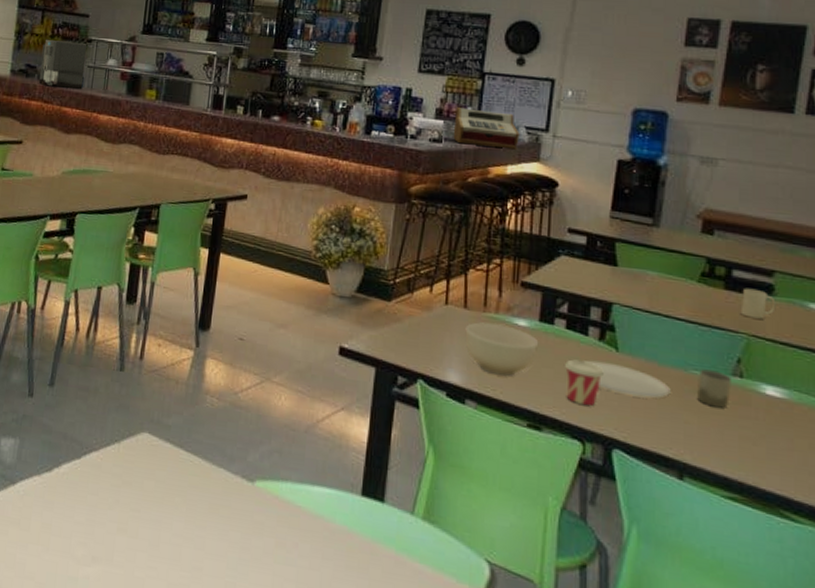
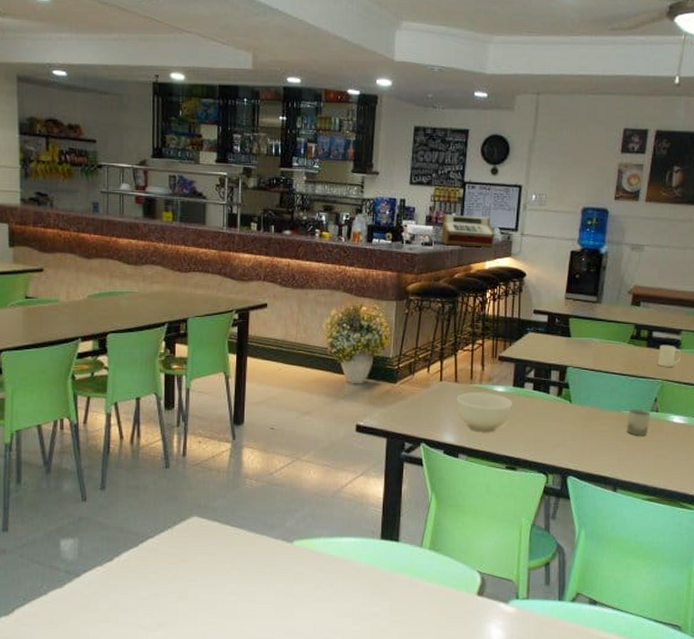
coffee machine: present [39,39,88,90] -> none [51,166,98,215]
cup: present [565,359,605,406] -> none [533,413,562,447]
plate: present [583,360,671,399] -> none [546,412,609,436]

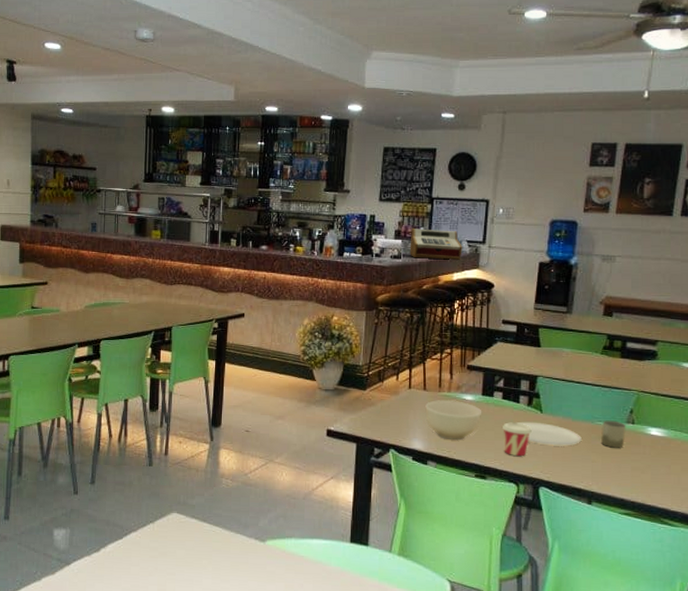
cup: none [533,413,562,447] -> present [503,422,533,457]
plate: none [546,412,609,436] -> present [516,421,582,446]
mug: present [657,344,682,367] -> none [632,355,658,378]

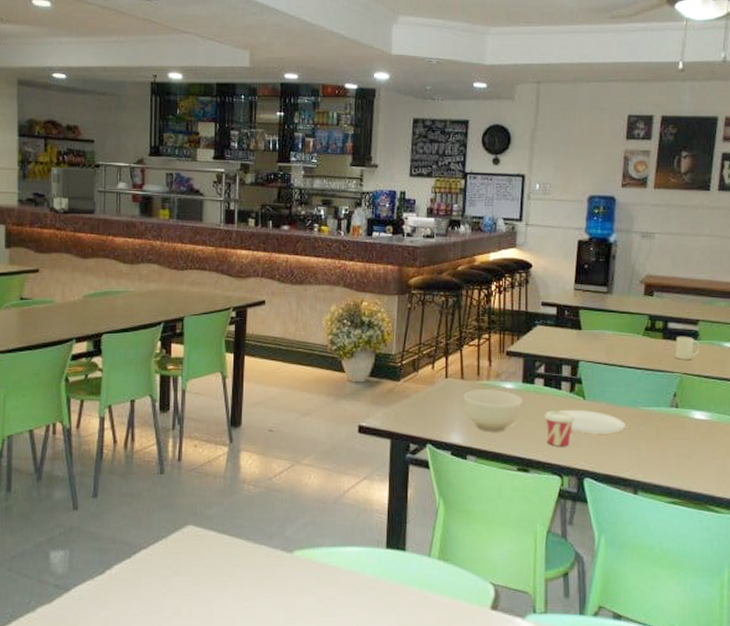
coffee machine: none [56,191,97,234] -> present [49,166,96,215]
cash register: present [409,228,463,261] -> none [443,206,499,240]
cup: present [601,420,626,448] -> none [645,405,670,434]
mug: none [632,355,658,378] -> present [675,336,700,360]

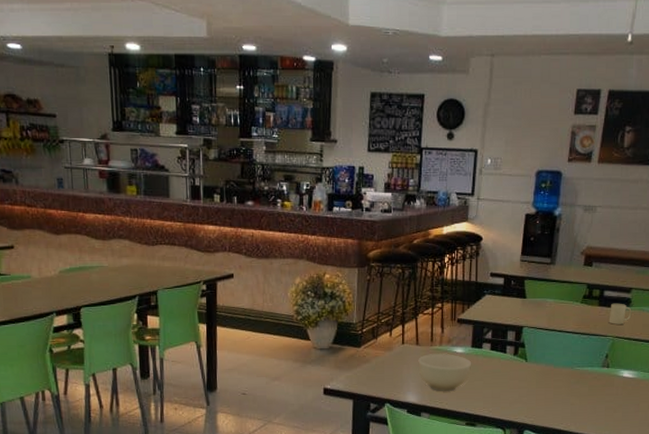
coffee machine: present [49,166,96,215] -> none [14,142,64,191]
cup: present [545,410,576,447] -> none [491,372,518,404]
plate: present [558,409,626,434] -> none [503,370,562,392]

